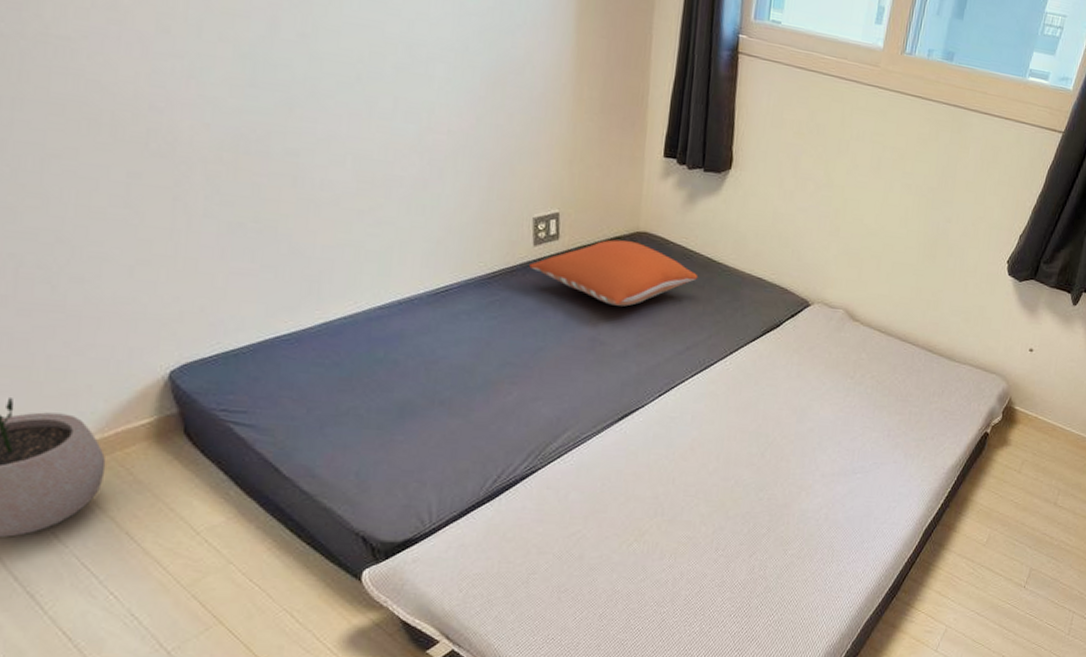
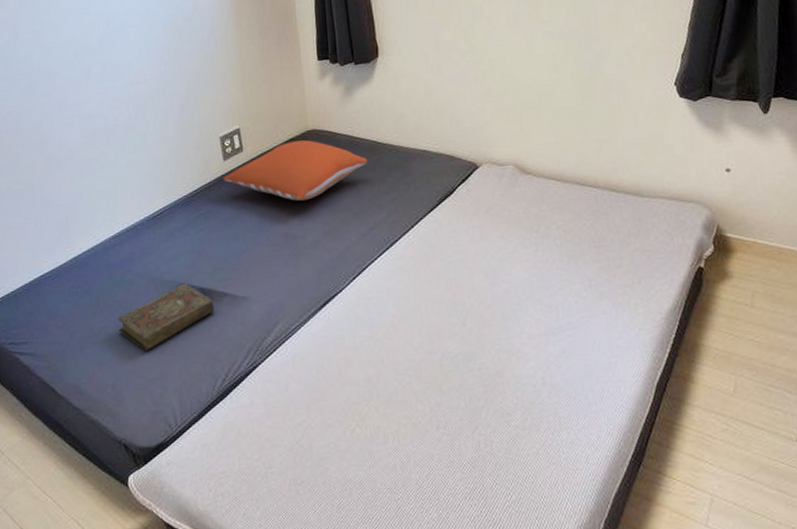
book: none [373,373,496,440] -> present [118,284,214,351]

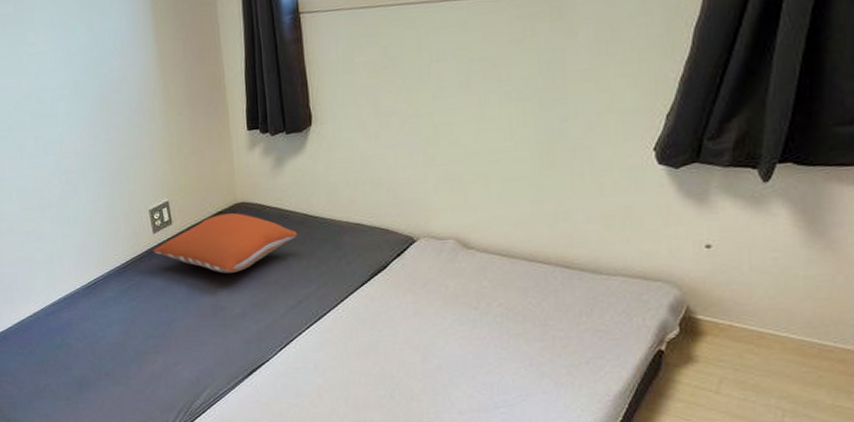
book: present [118,284,214,351] -> none [60,349,147,407]

